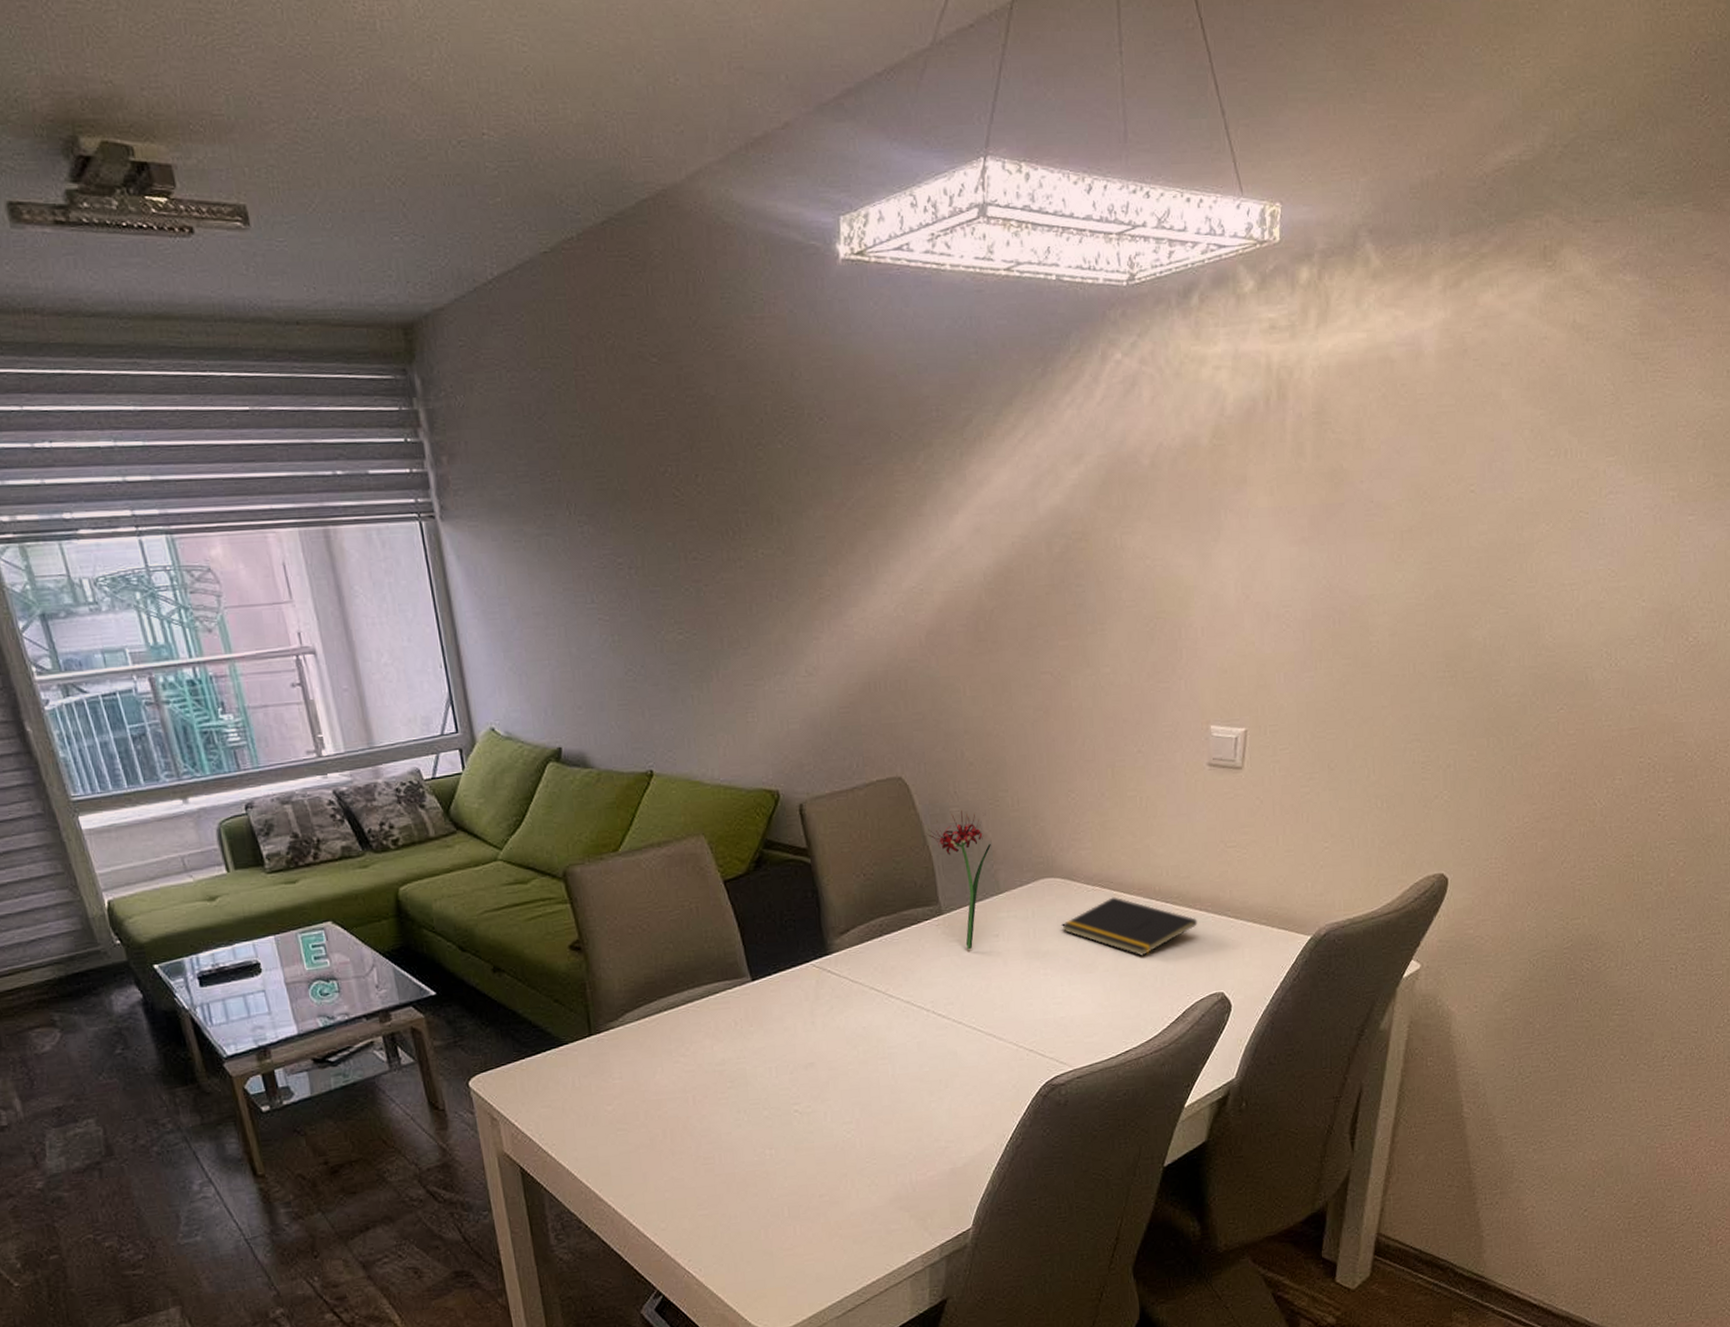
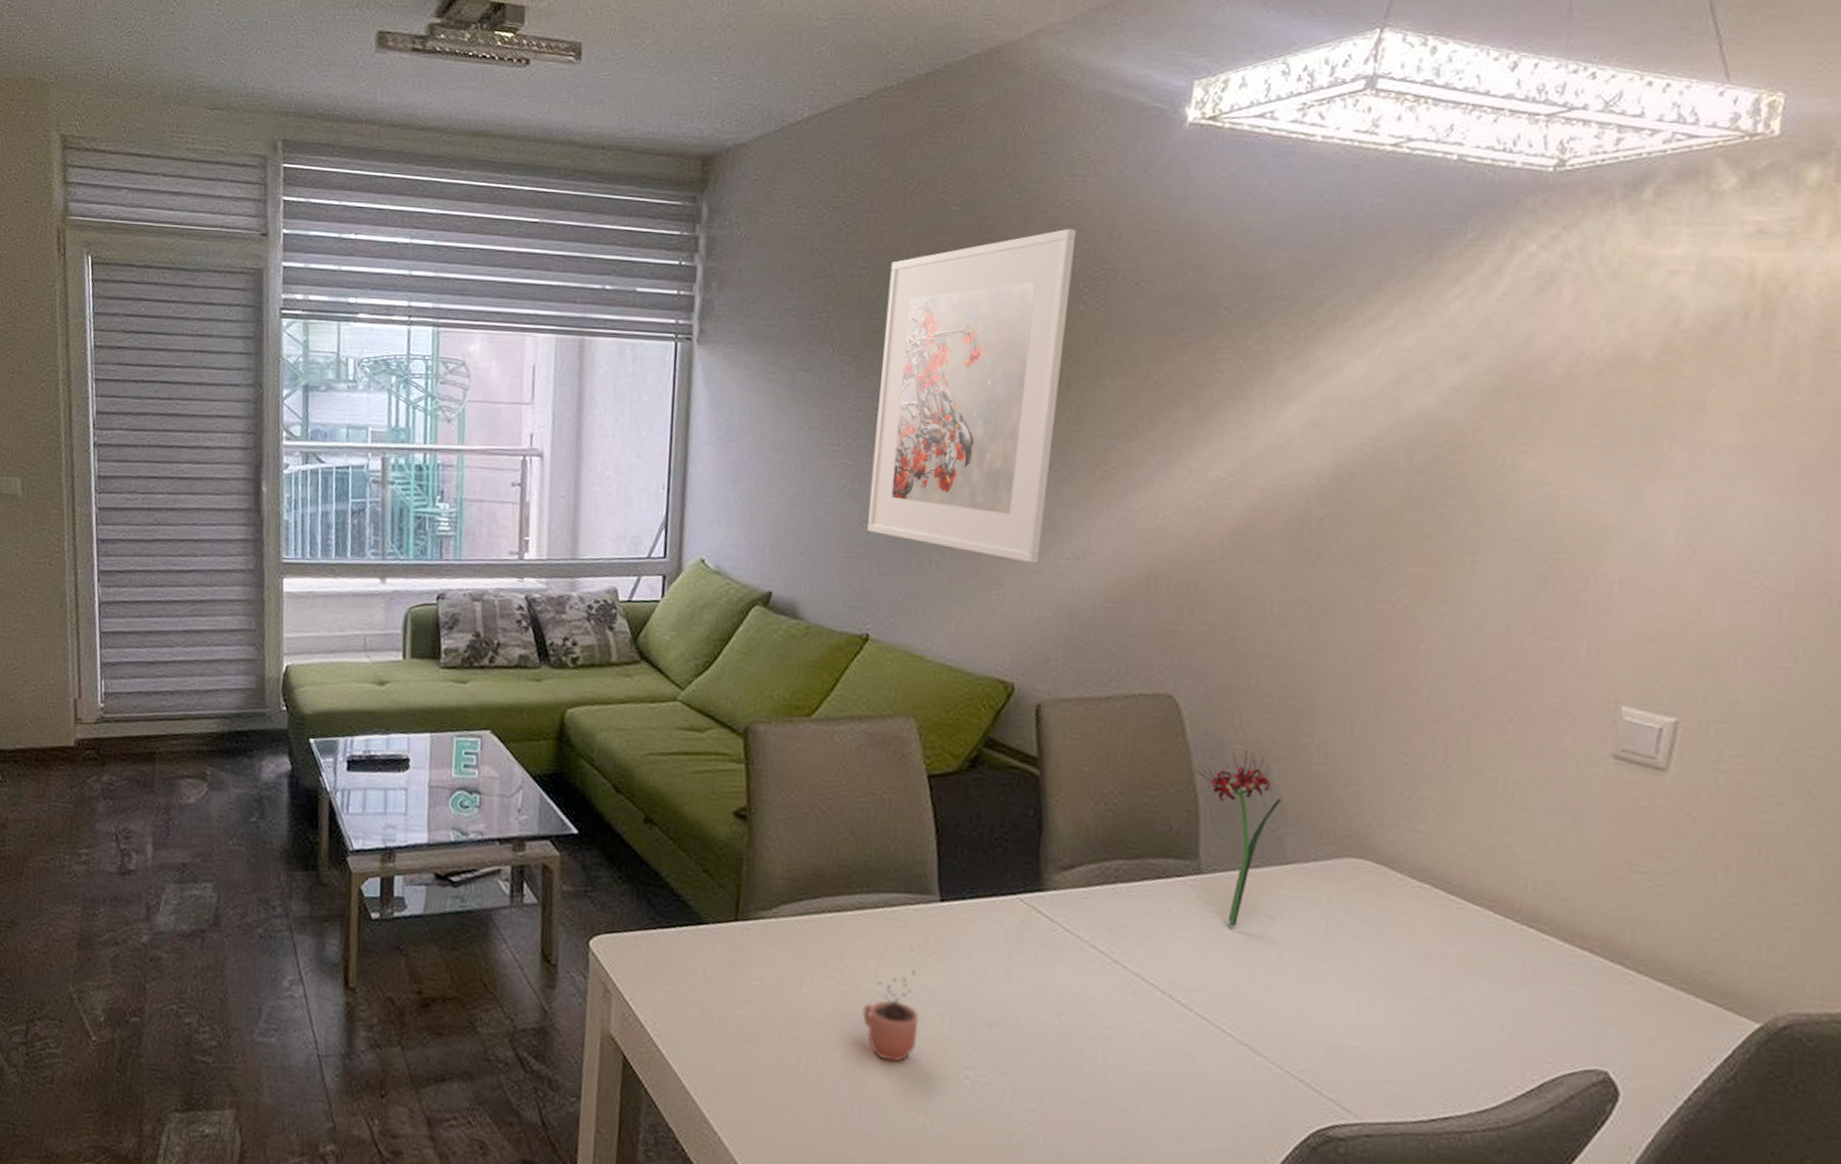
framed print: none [606,370,781,685] -> present [867,228,1077,563]
cocoa: none [707,1040,753,1115] -> present [862,970,920,1062]
notepad: present [1061,897,1198,956] -> none [1366,902,1576,992]

